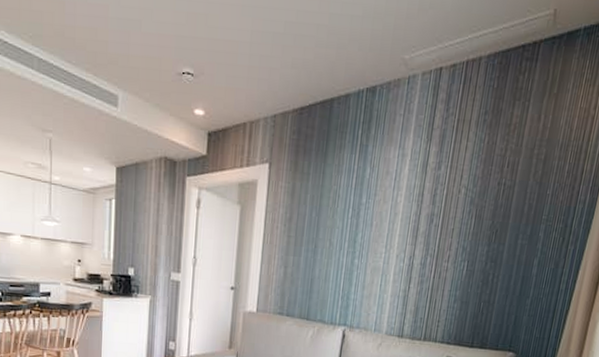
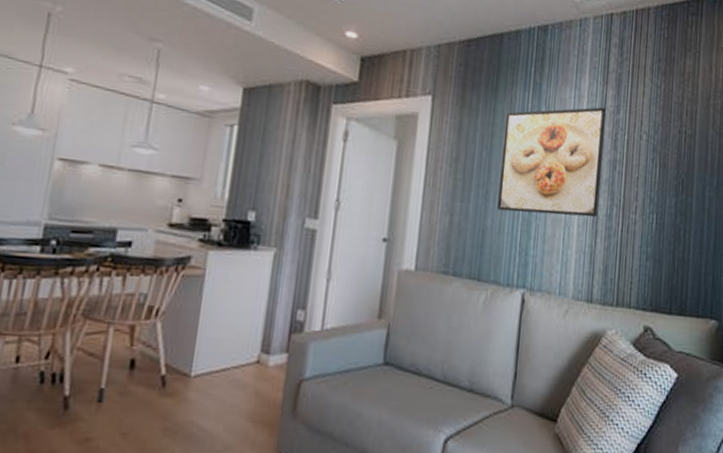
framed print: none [324,164,428,266] -> present [497,106,606,218]

